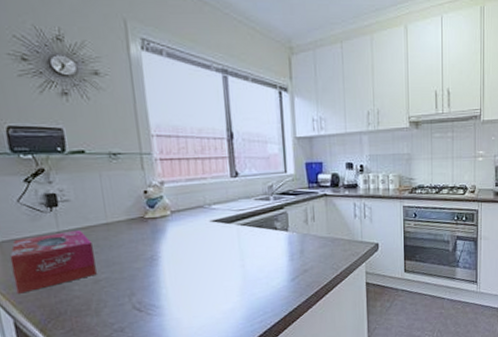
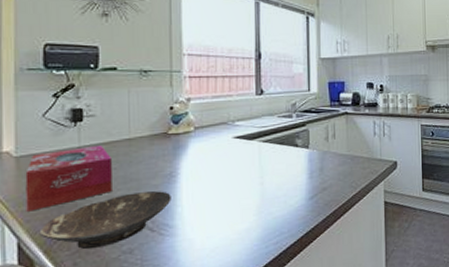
bowl: none [32,274,156,328] -> present [39,191,171,250]

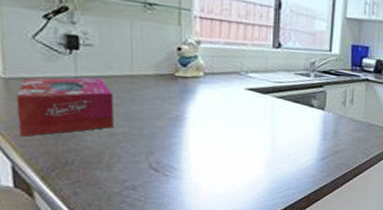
bowl: present [39,191,171,250] -> none [34,131,177,181]

